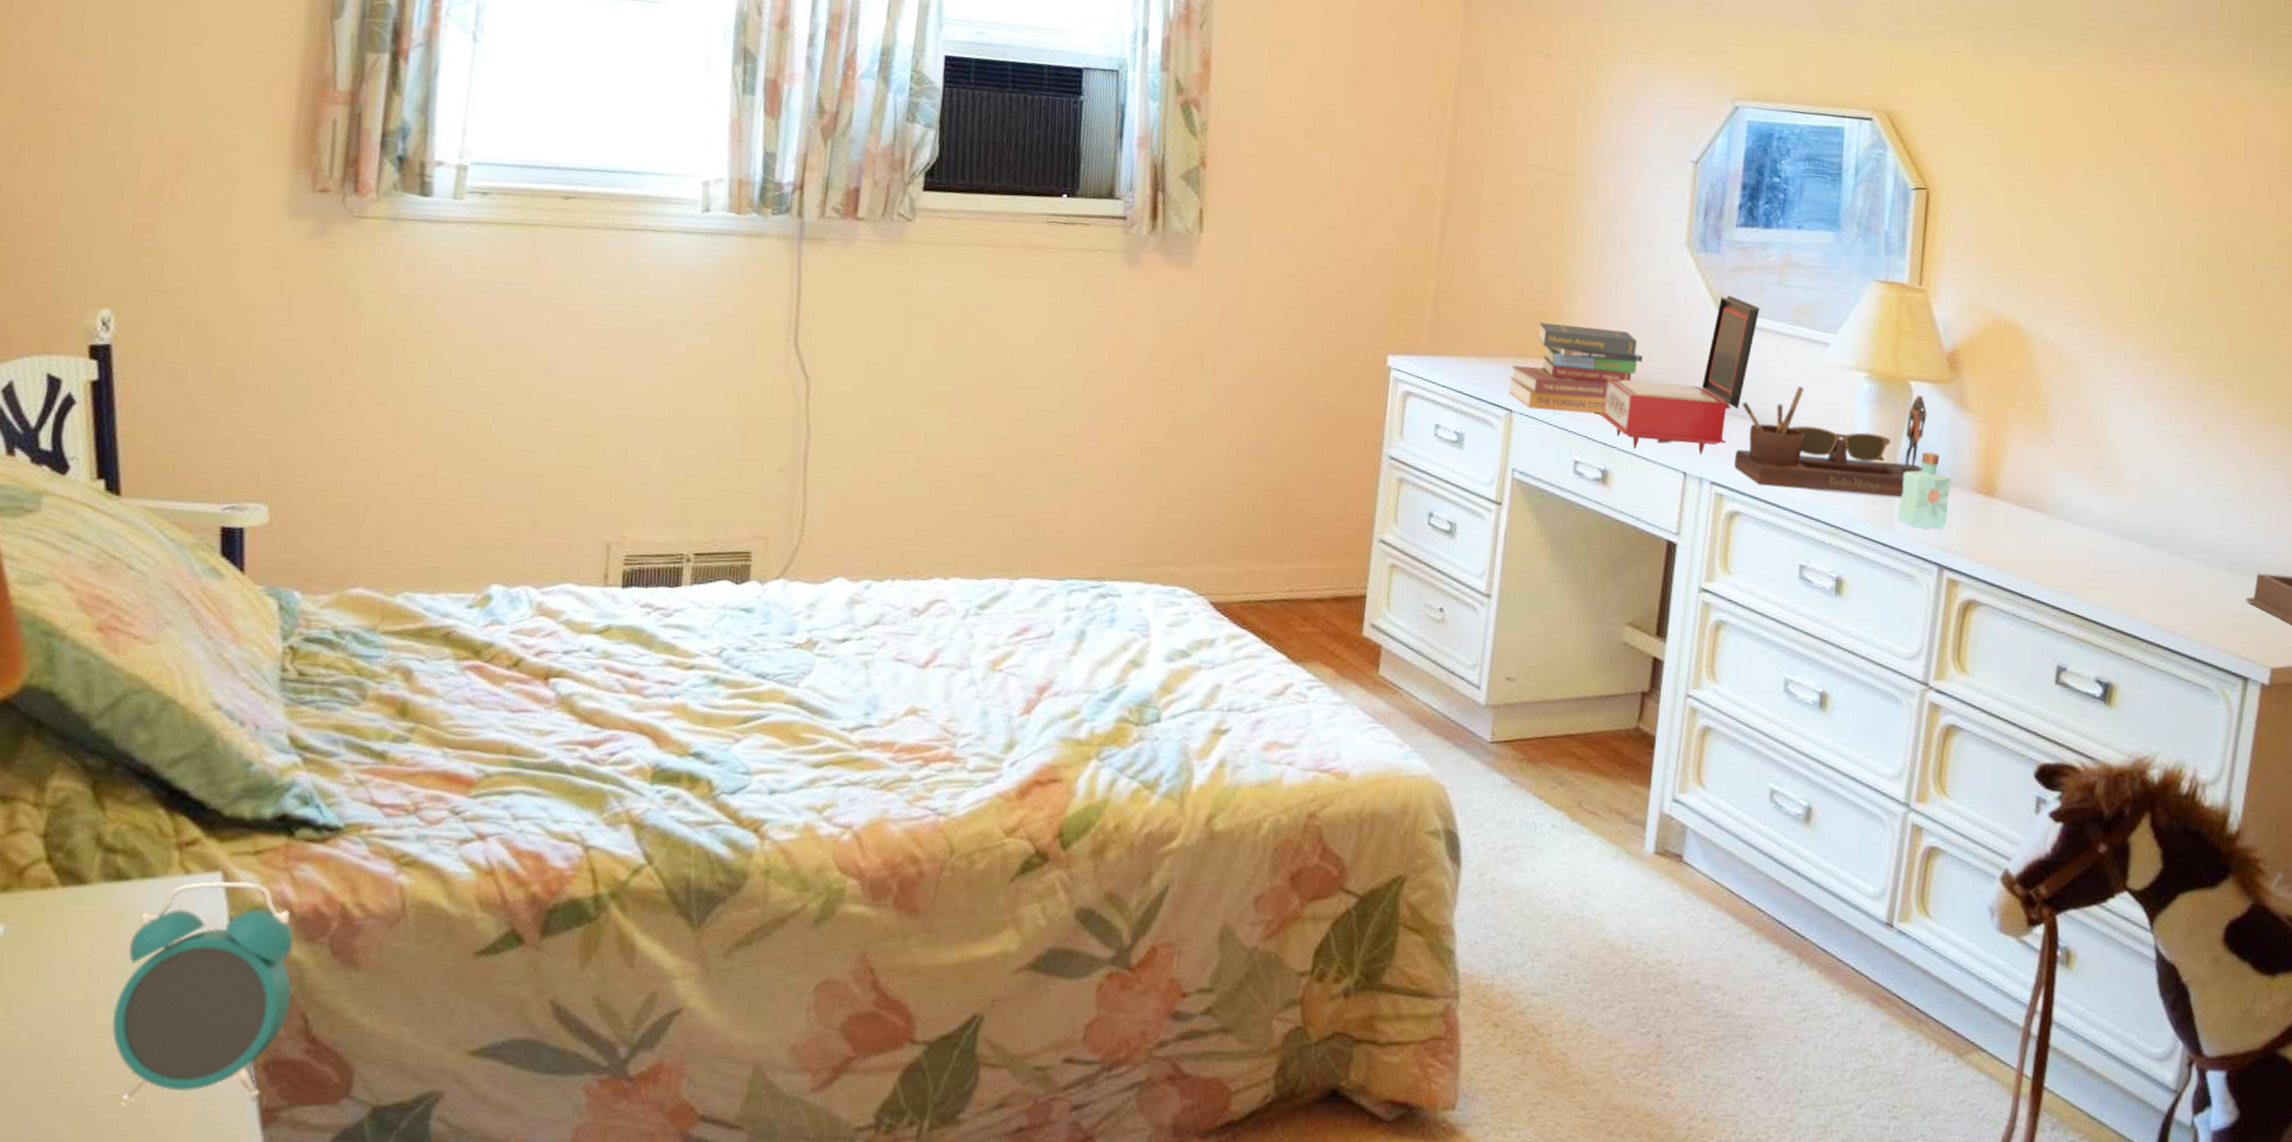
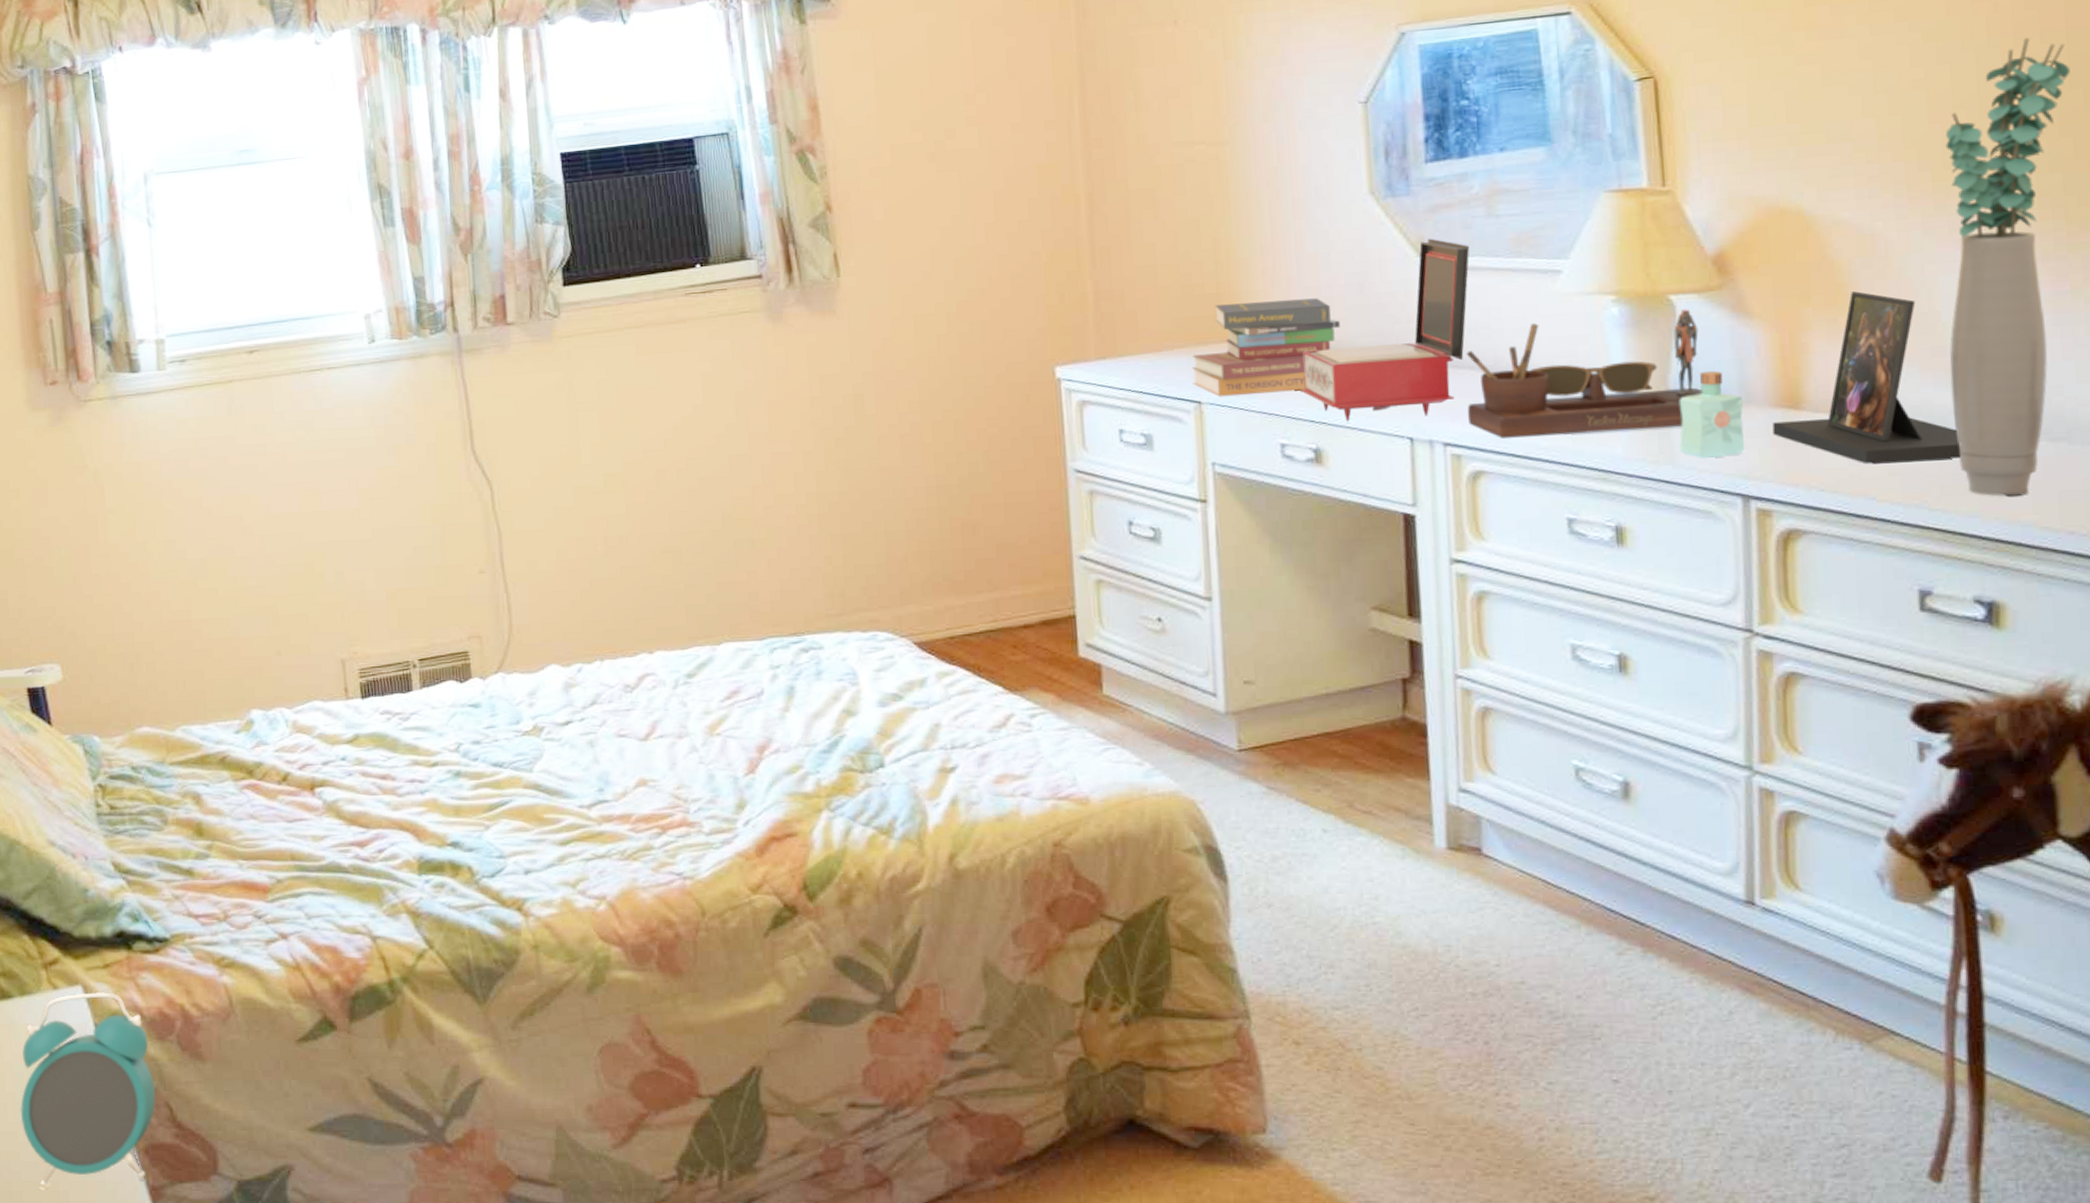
photo frame: none [1970,403,2106,557] -> present [1772,291,1962,463]
vase: none [2102,214,2228,596] -> present [1945,37,2070,496]

